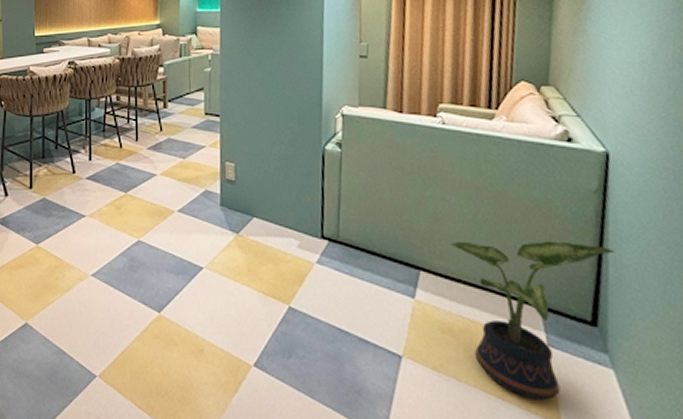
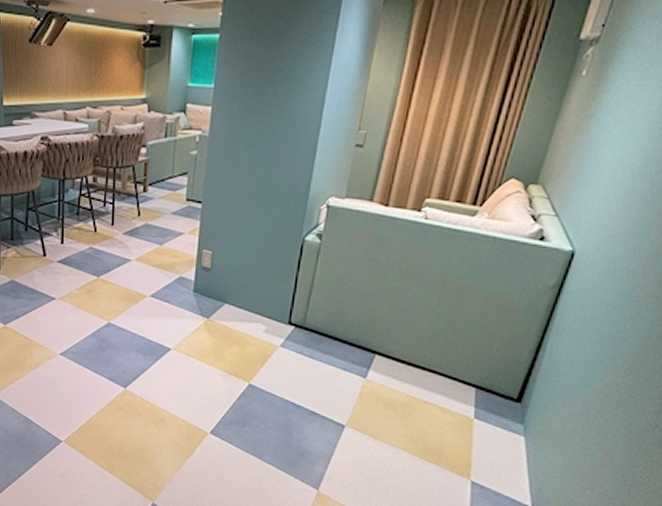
potted plant: present [450,240,614,401] -> none [408,329,554,461]

